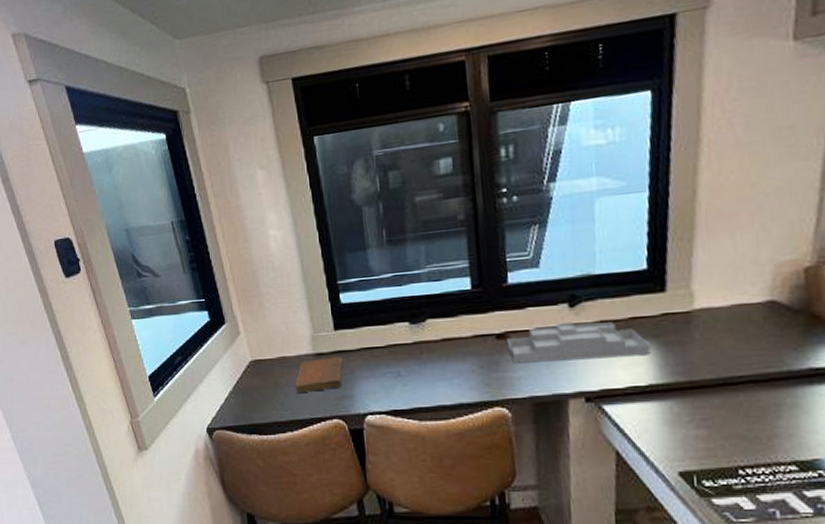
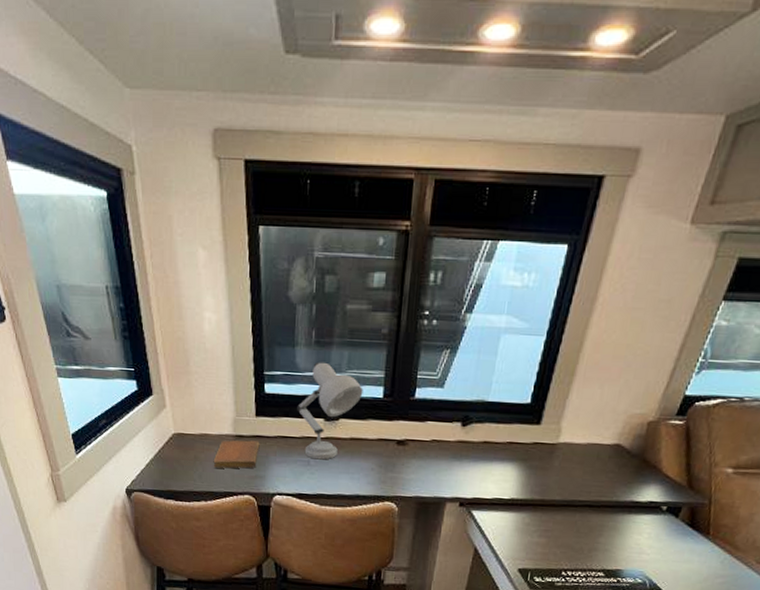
desk lamp: none [377,260,448,369] -> present [297,362,363,460]
desk organizer: present [507,322,651,364] -> none [405,438,519,475]

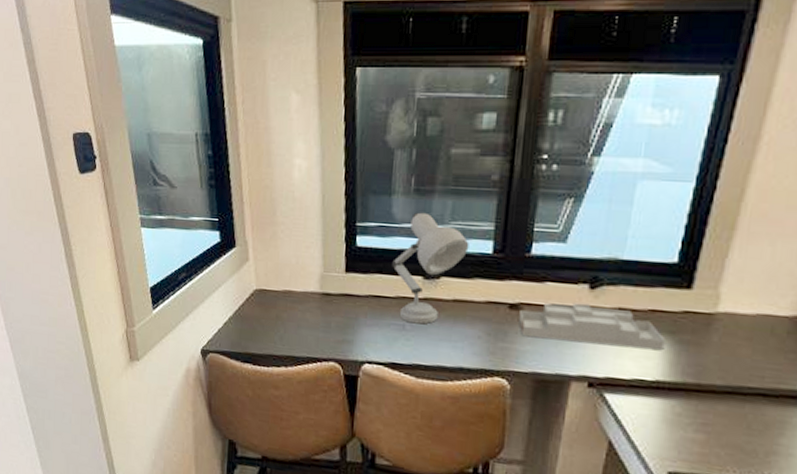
notebook: present [213,440,260,469] -> none [296,298,349,331]
desk organizer: none [405,438,519,475] -> present [519,302,666,351]

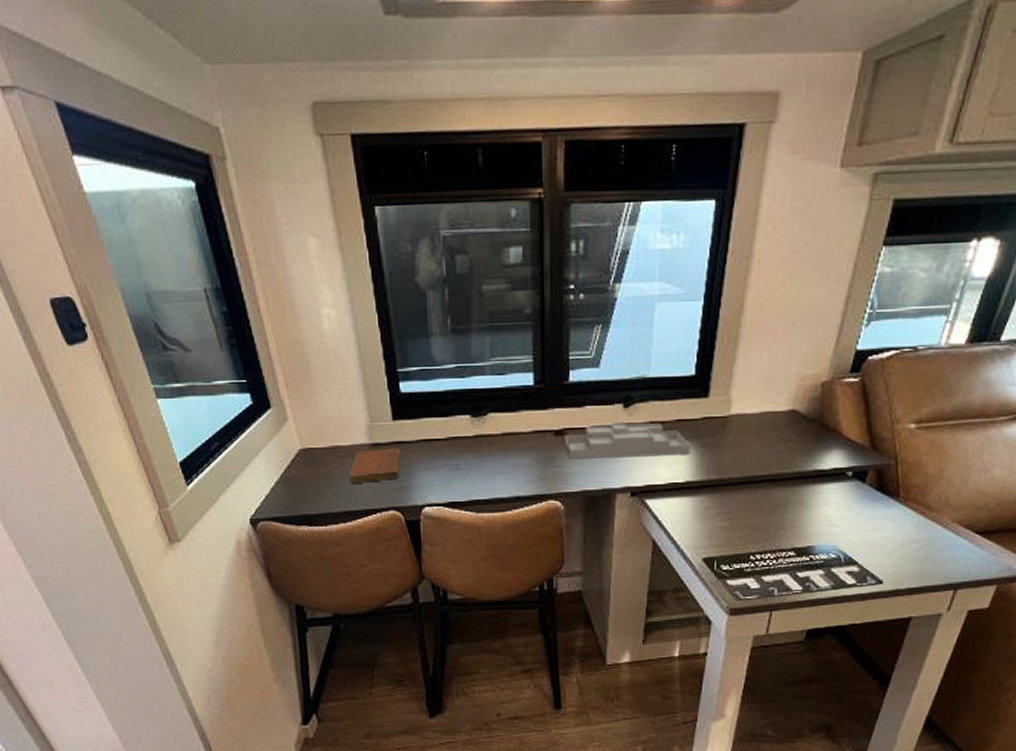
notebook: none [296,298,349,331] -> present [349,448,401,483]
desk lamp: present [392,212,469,324] -> none [439,351,511,462]

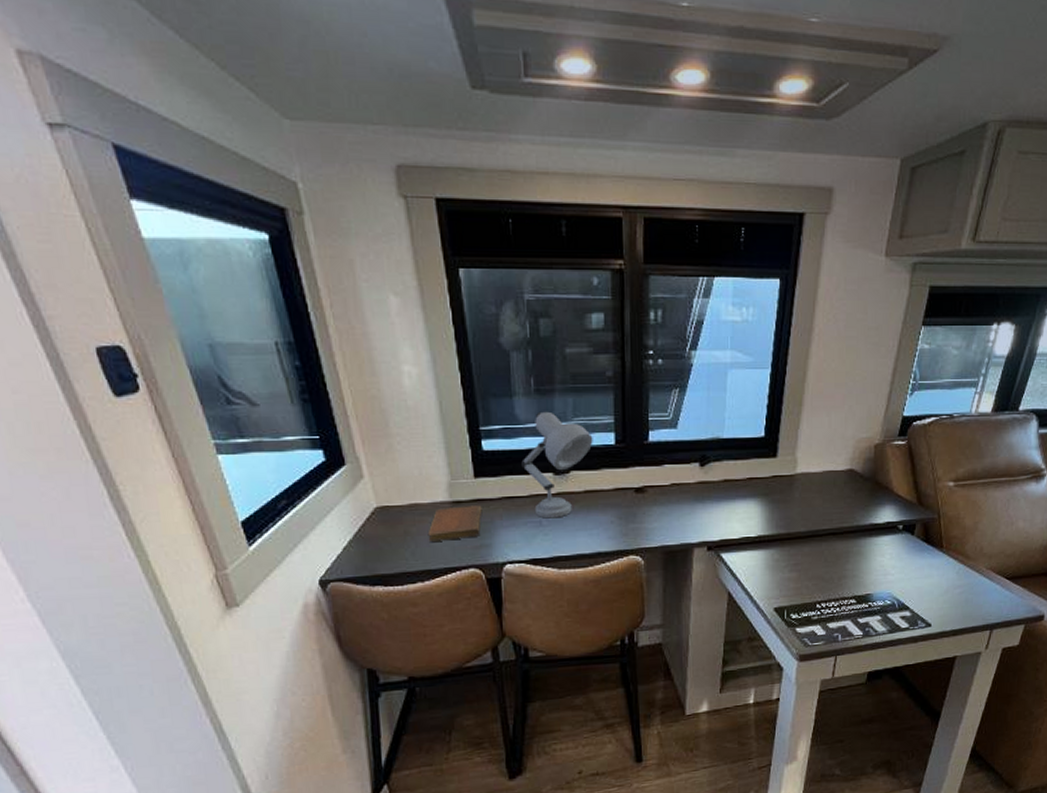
desk lamp: none [439,351,511,462] -> present [521,411,593,519]
desk organizer: present [565,421,691,459] -> none [645,479,762,516]

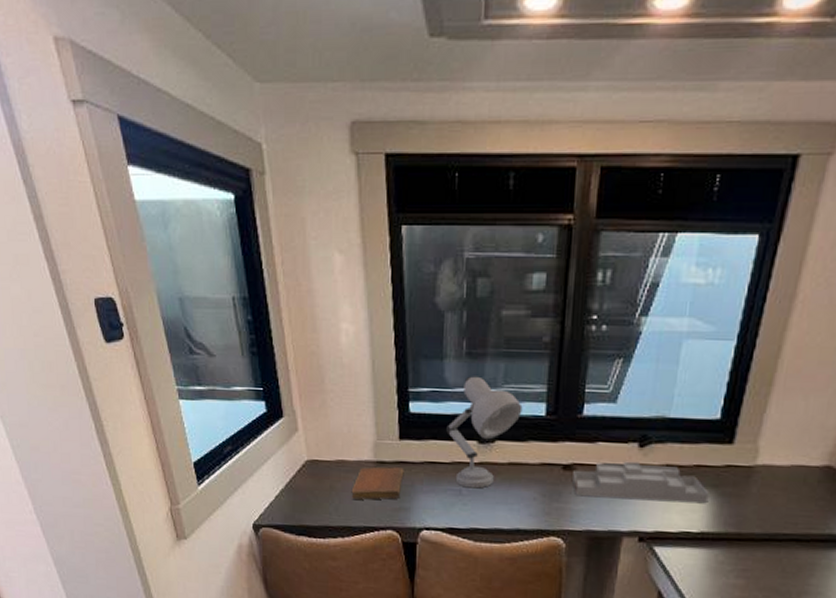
desk organizer: none [645,479,762,516] -> present [572,461,709,504]

